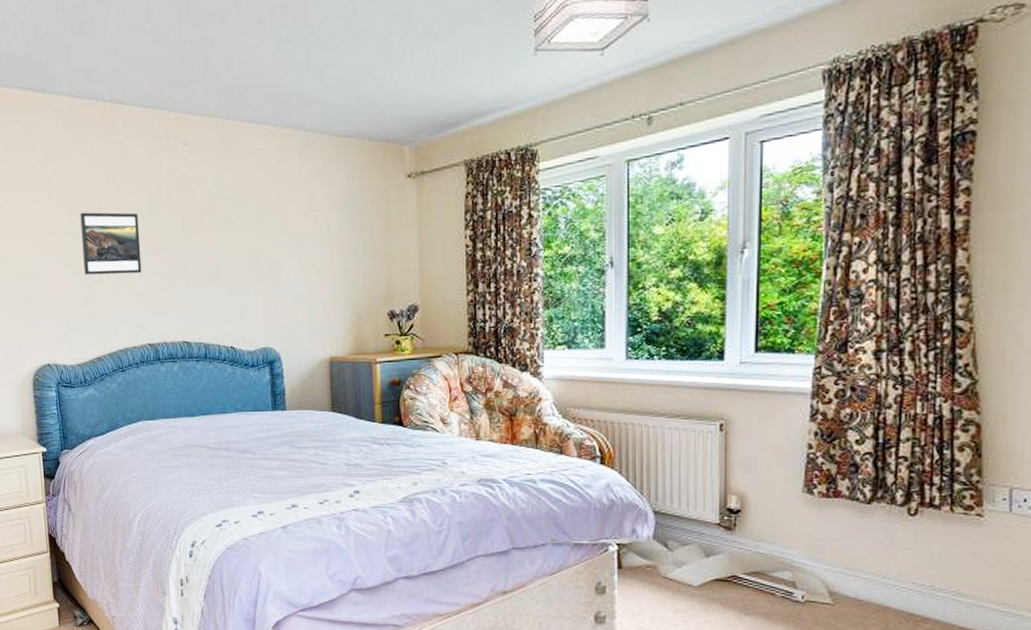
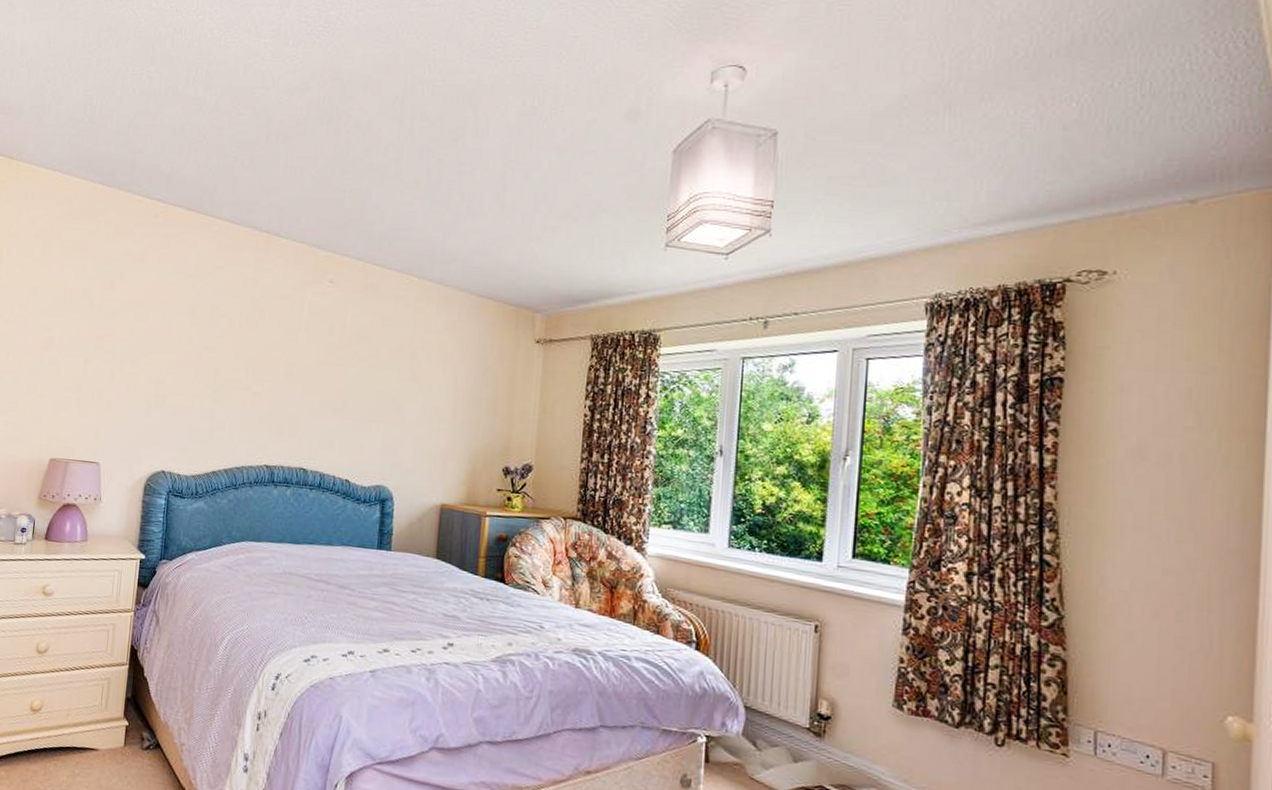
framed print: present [80,212,142,275] -> none [214,330,276,395]

